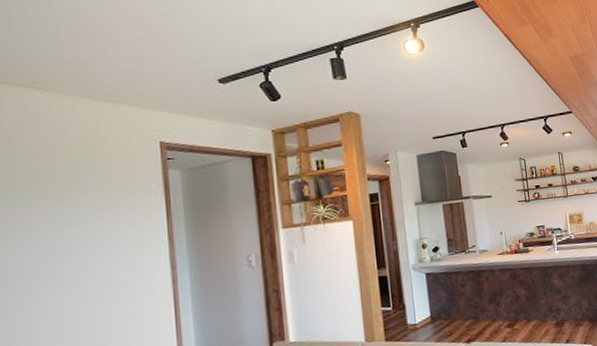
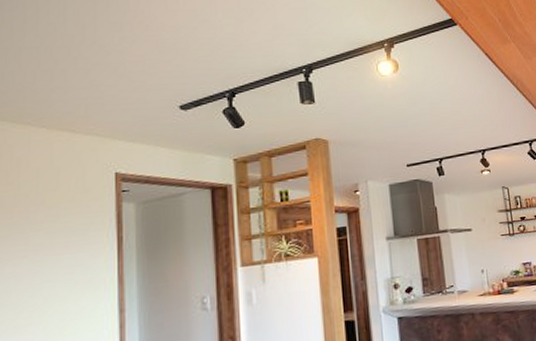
books: present [291,177,337,203] -> none [252,210,302,239]

